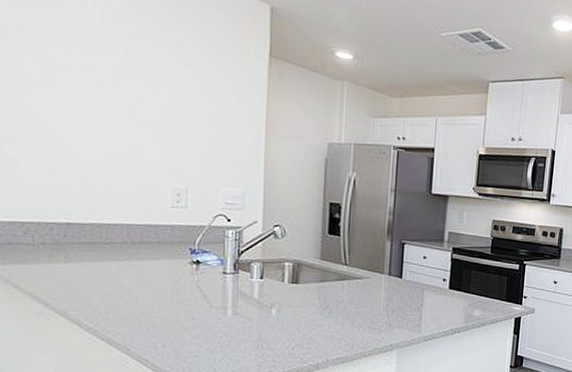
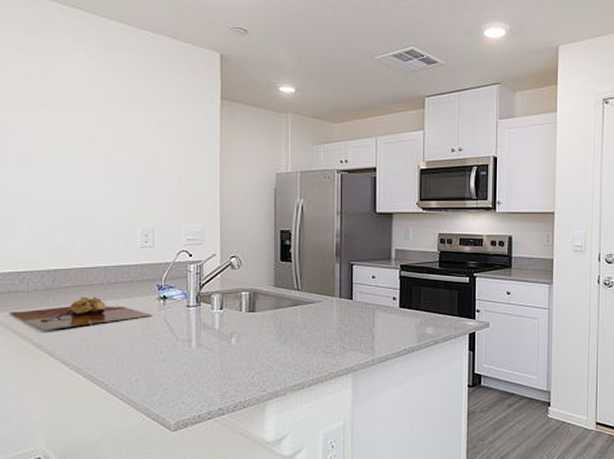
cutting board: none [8,254,184,288] -> present [8,296,153,330]

